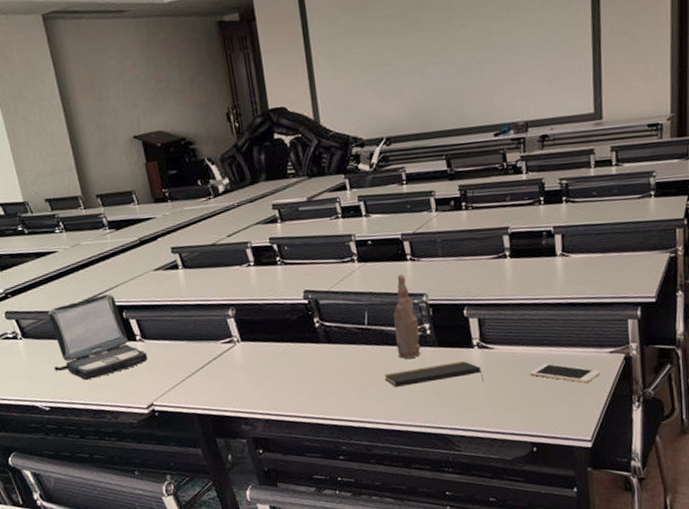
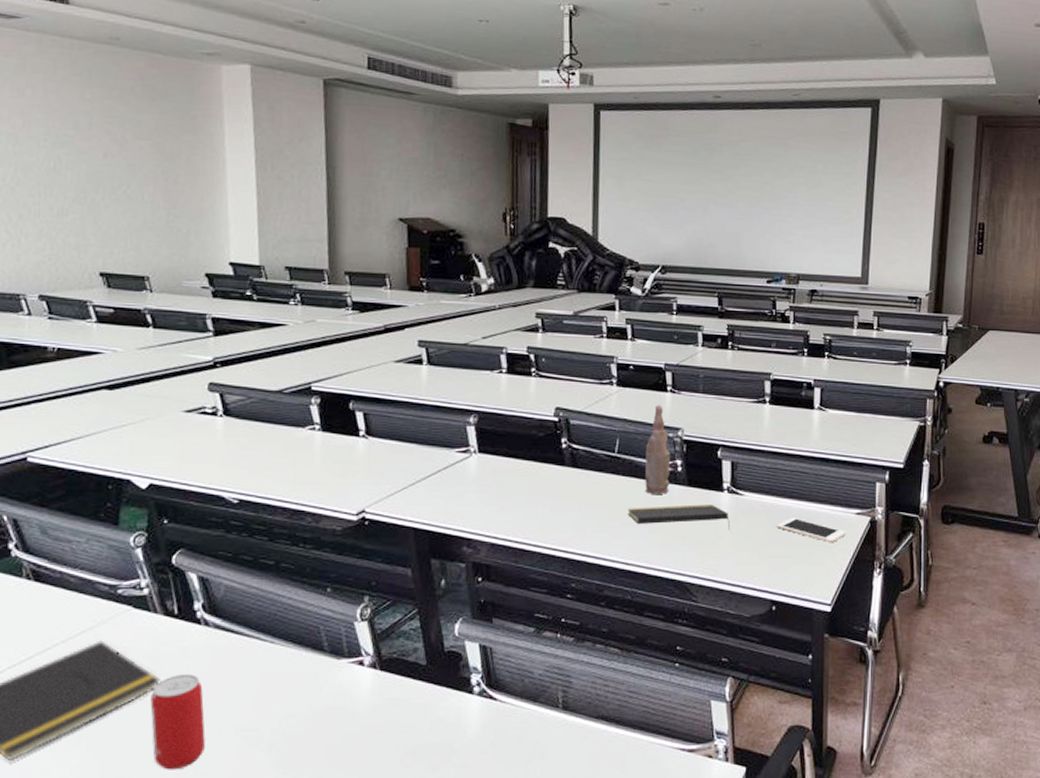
laptop: present [48,293,148,381] -> none [254,379,369,474]

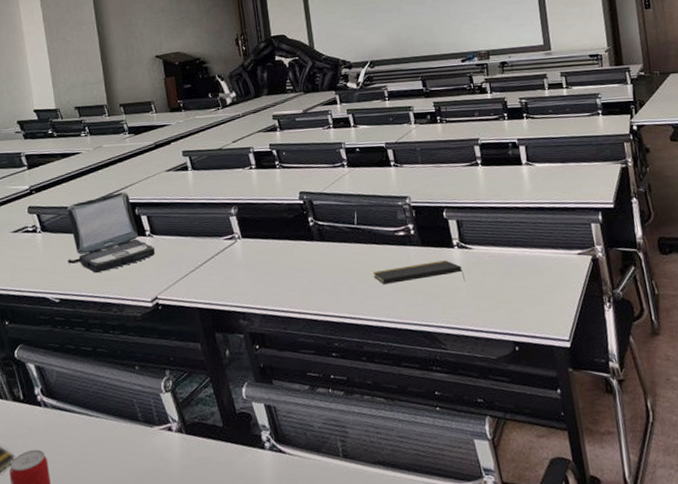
laptop: none [254,379,369,474] -> present [67,191,156,274]
bottle: present [645,405,671,494] -> none [380,179,406,257]
cell phone: present [777,517,846,543] -> none [507,263,572,284]

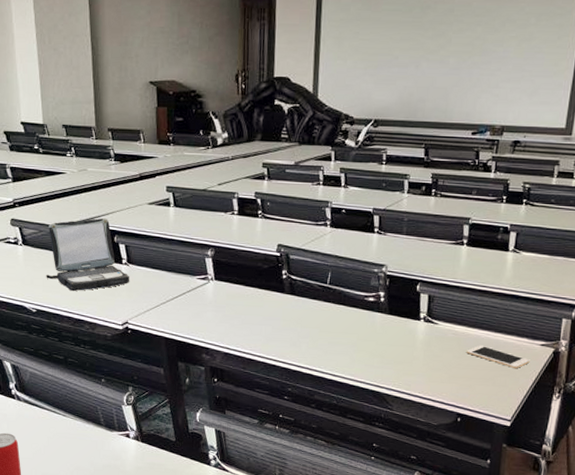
notepad: present [372,260,465,284] -> none [336,330,424,353]
cell phone: none [507,263,572,284] -> present [466,344,530,369]

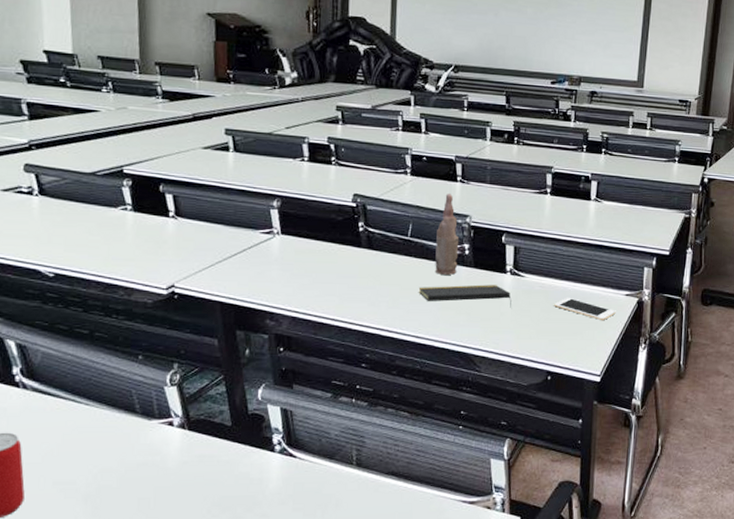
laptop: present [46,217,130,292] -> none [69,163,179,251]
notepad: none [336,330,424,353] -> present [418,284,512,308]
bottle: none [351,244,375,320] -> present [435,194,460,275]

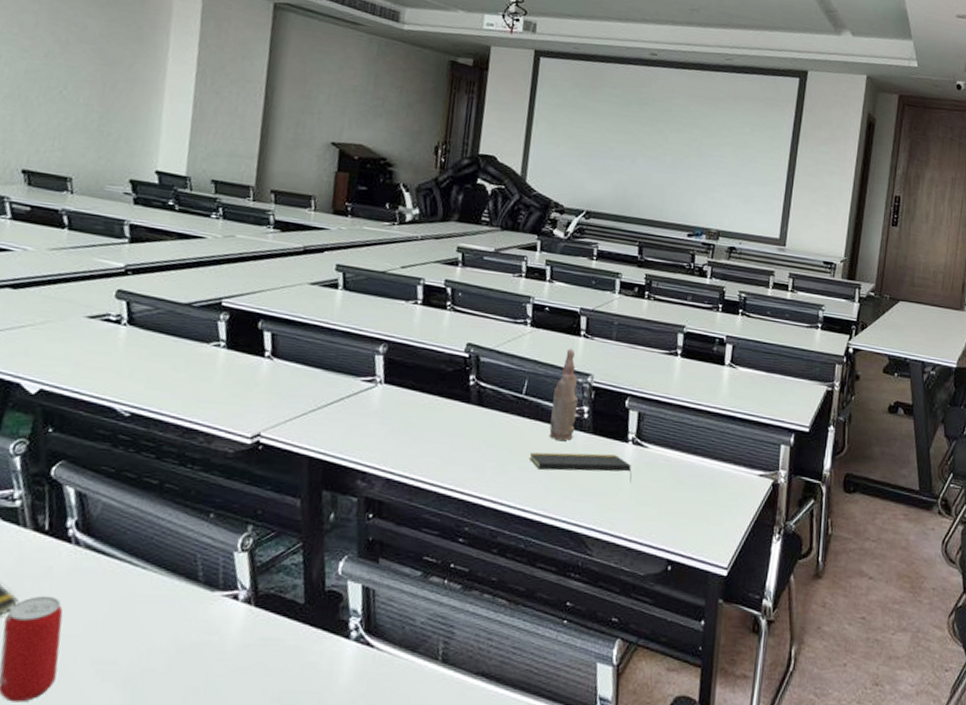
cell phone: present [554,297,616,321] -> none [679,473,748,504]

